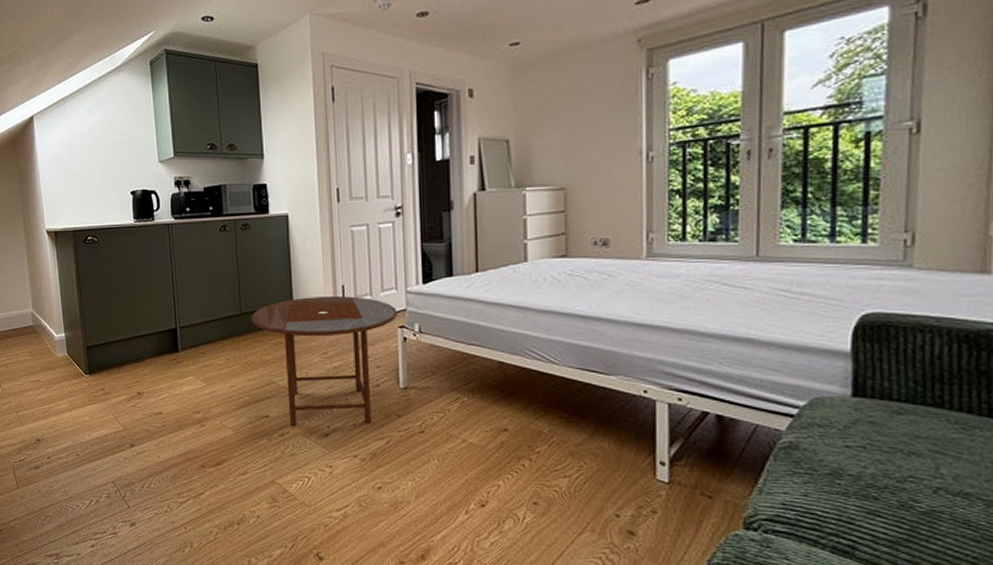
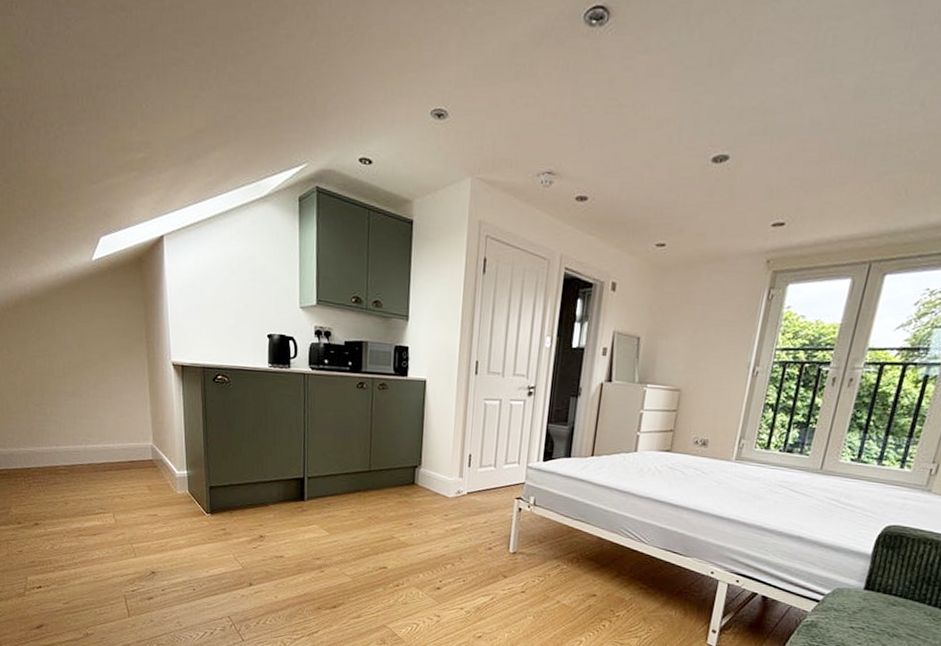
side table: present [252,296,398,426] -> none [380,461,517,582]

